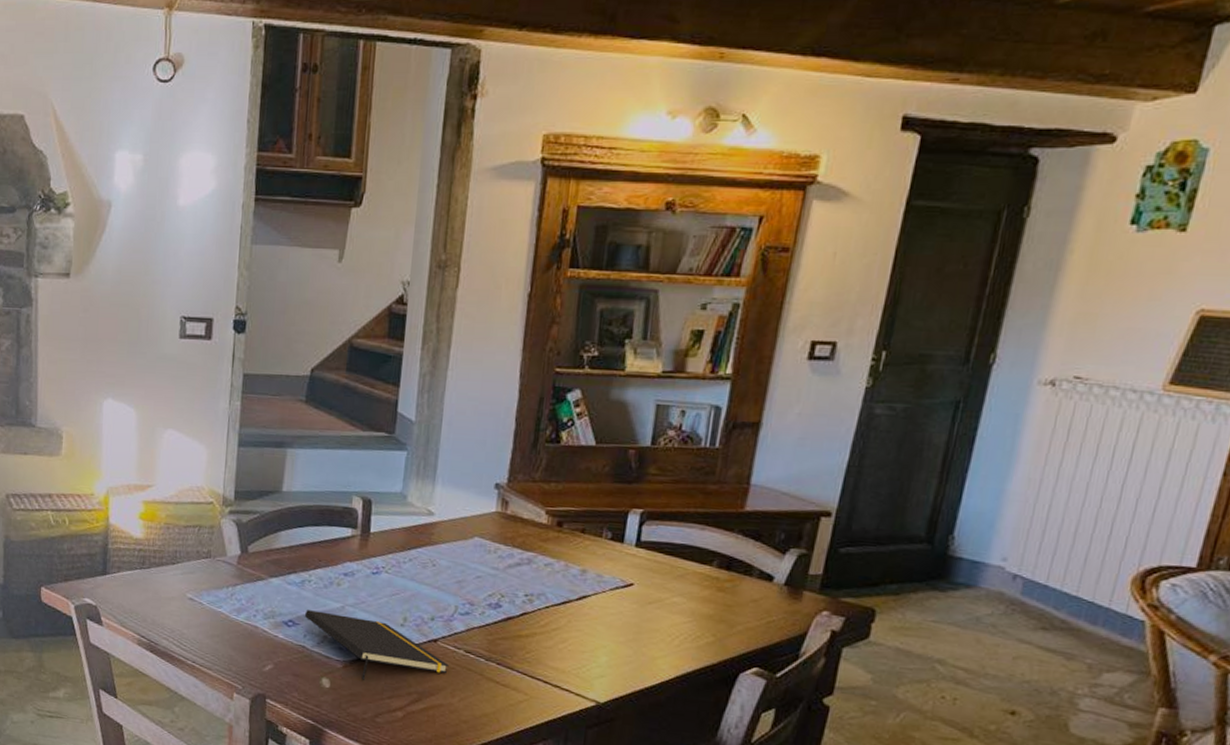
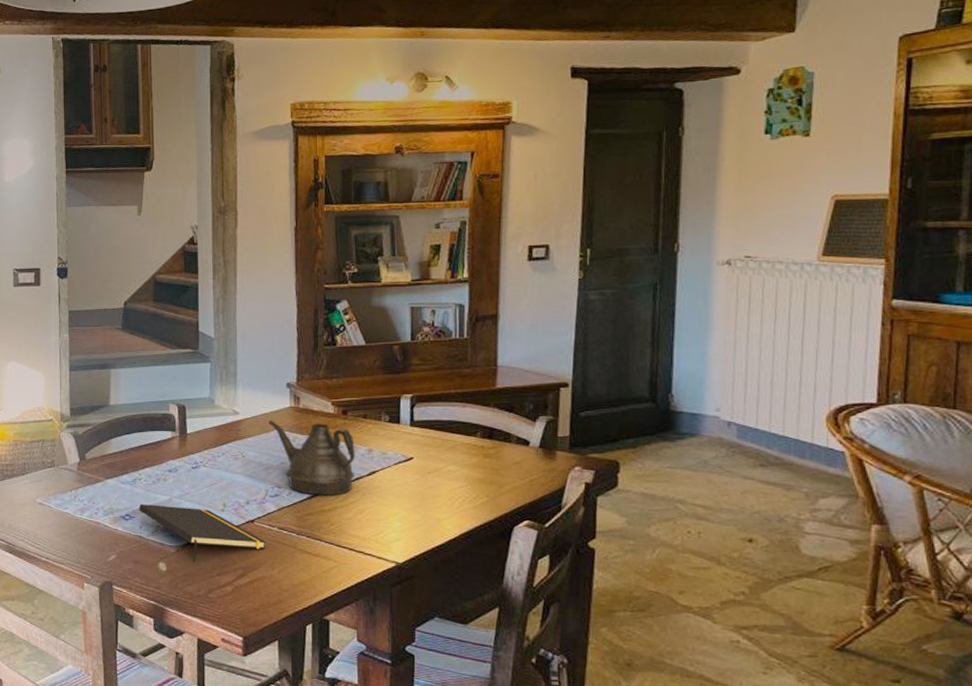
teapot: none [468,525,567,620] -> present [268,420,355,495]

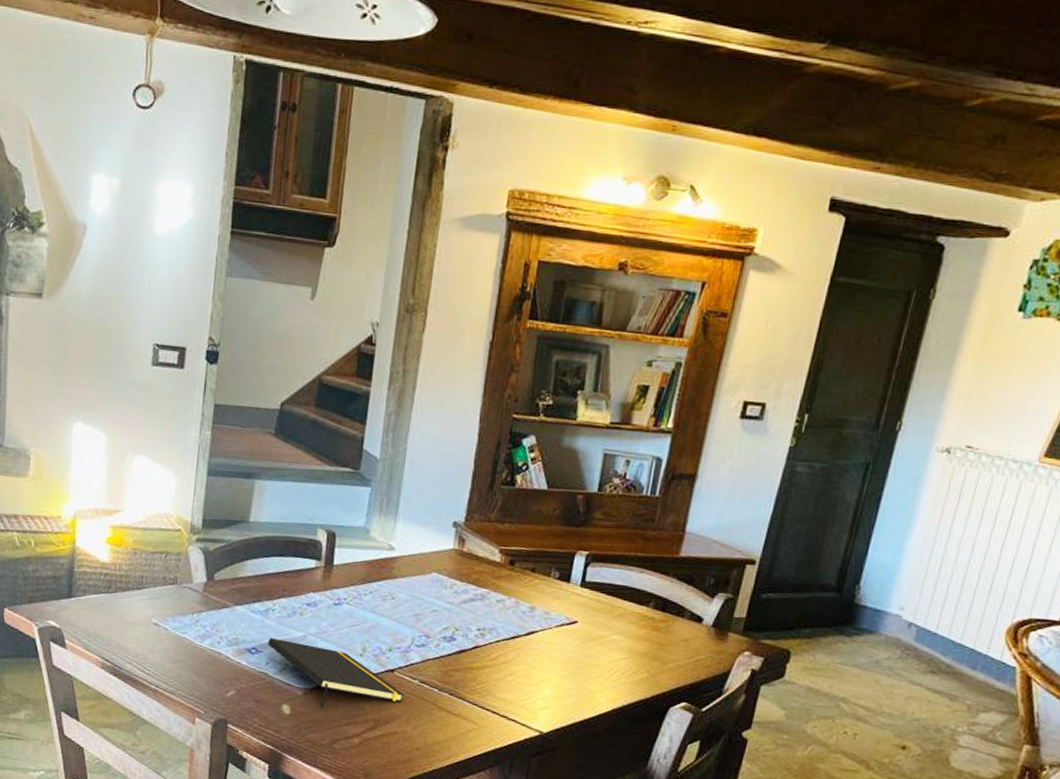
teapot: present [268,420,355,495] -> none [426,561,517,653]

